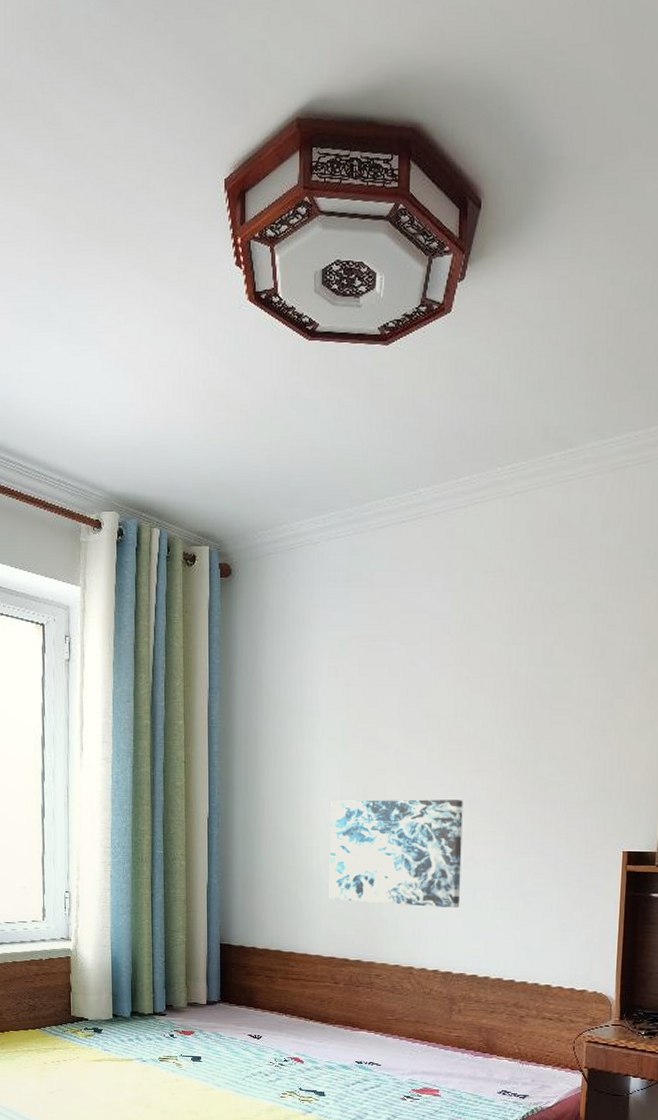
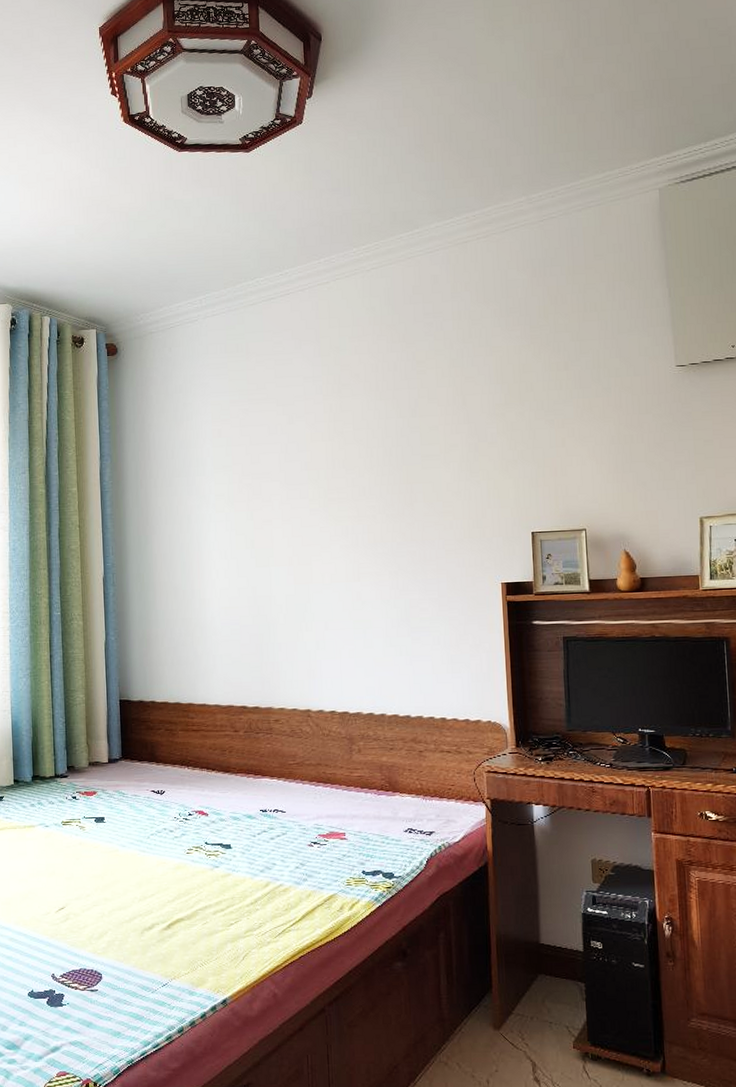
wall art: present [329,799,463,909] -> none [221,544,352,649]

